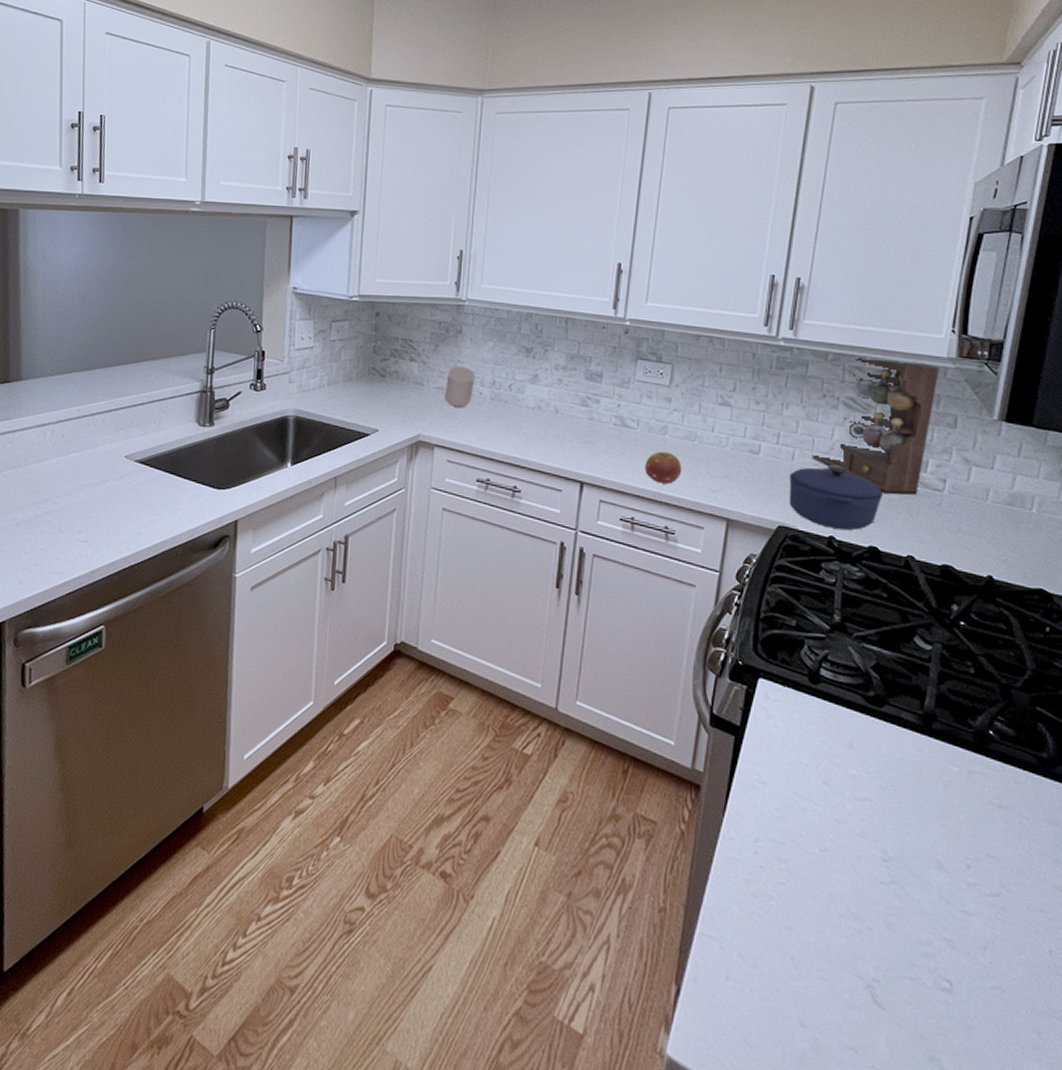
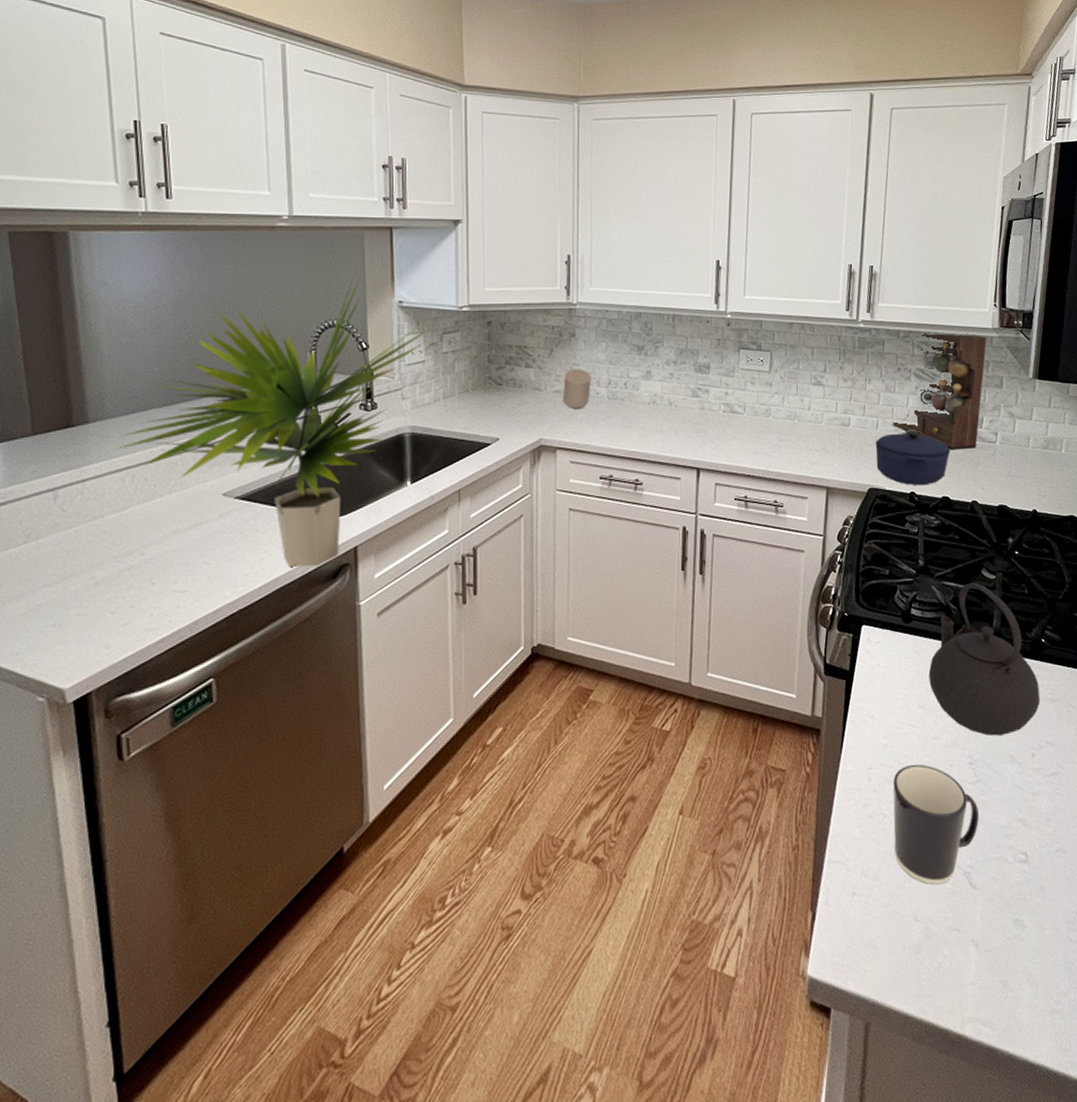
plant: none [39,253,318,535] -> present [113,268,428,568]
fruit: present [645,451,682,484] -> none [753,432,786,462]
mug: none [781,846,891,992] -> present [892,764,979,885]
kettle: none [837,650,982,836] -> present [928,583,1040,736]

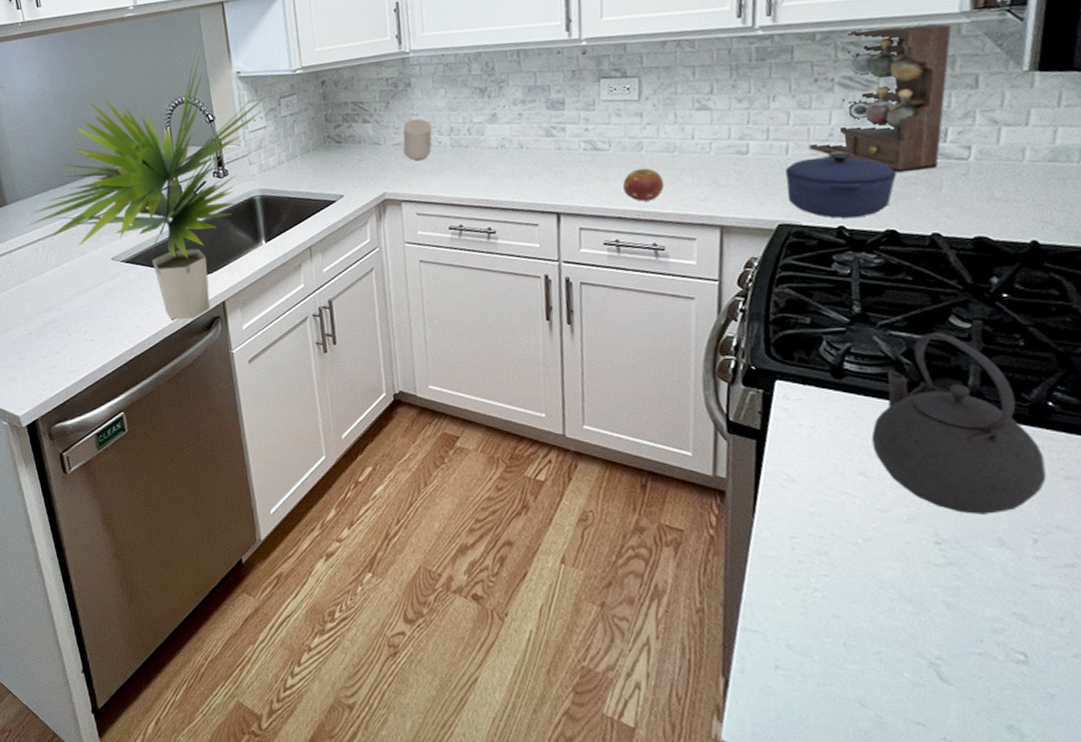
fruit: none [753,432,786,462] -> present [623,168,664,201]
mug: present [892,764,979,885] -> none [825,537,952,672]

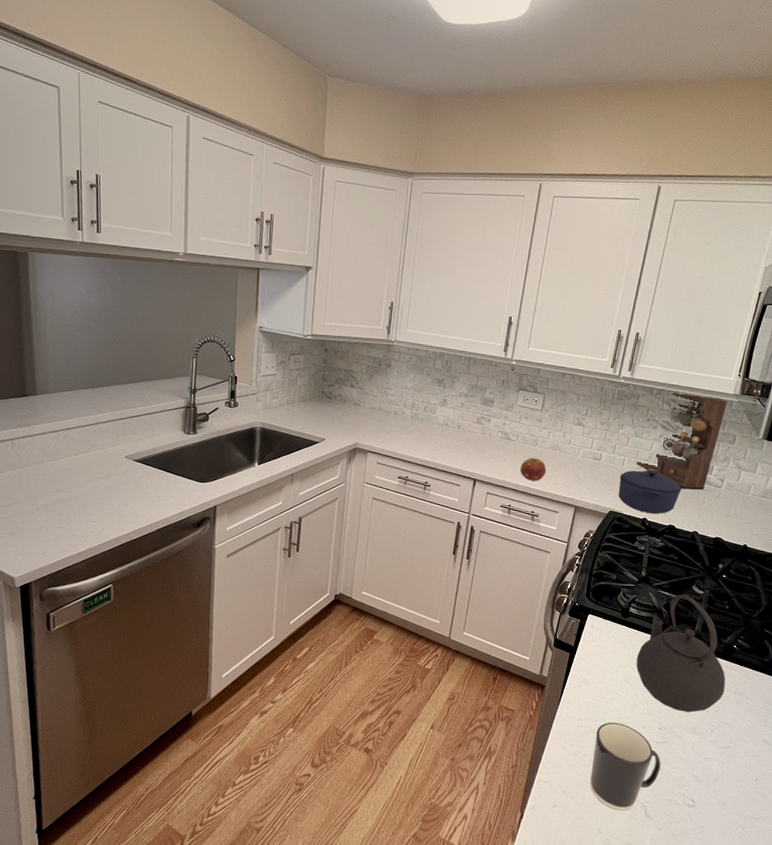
plant: present [27,45,266,321] -> none [52,298,279,517]
canister: present [392,119,440,160] -> none [370,392,405,423]
mug: none [825,537,952,672] -> present [590,722,661,811]

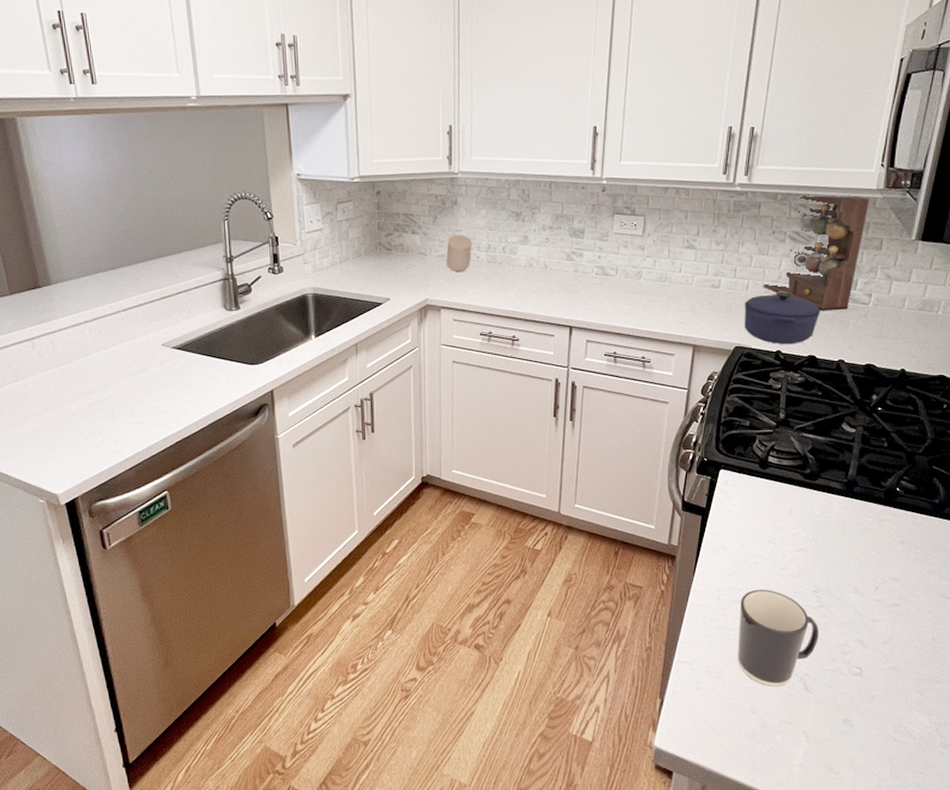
canister: none [370,392,405,423] -> present [437,235,479,271]
fruit: present [520,457,547,481] -> none [624,293,655,321]
kettle: present [636,594,726,713] -> none [781,435,889,570]

